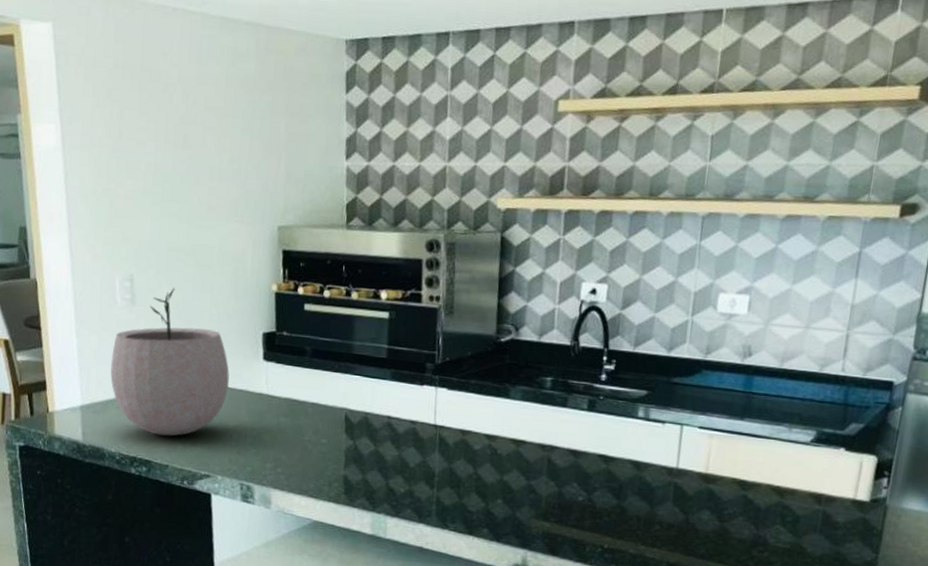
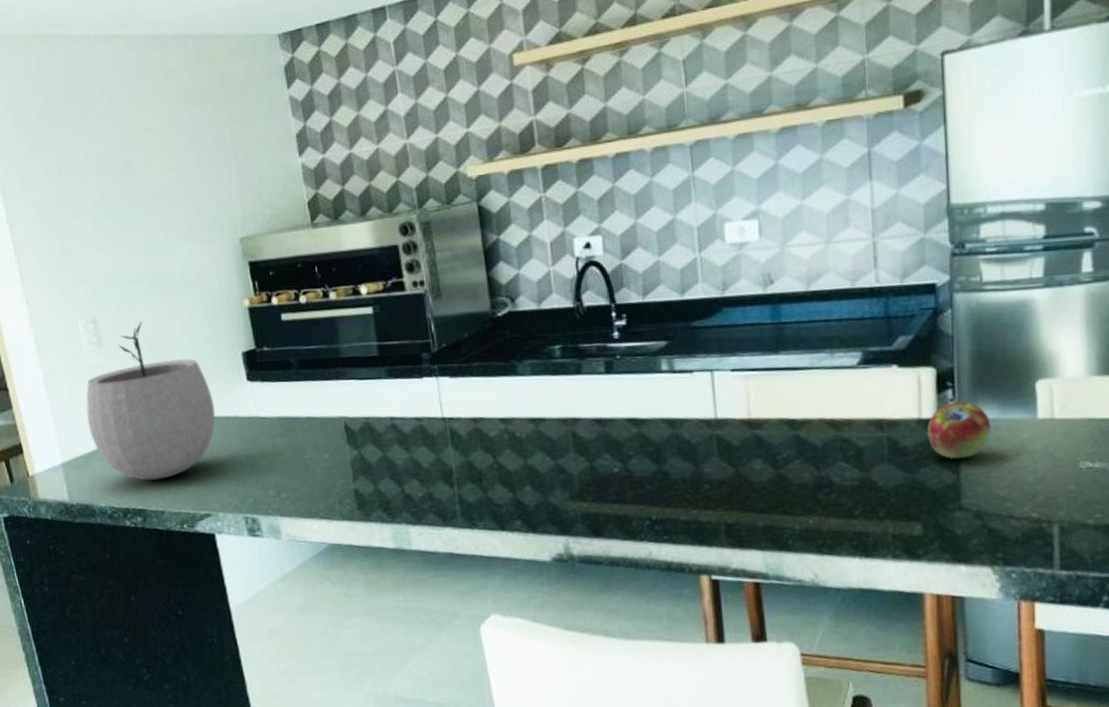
fruit: none [858,490,915,541] -> present [927,401,991,459]

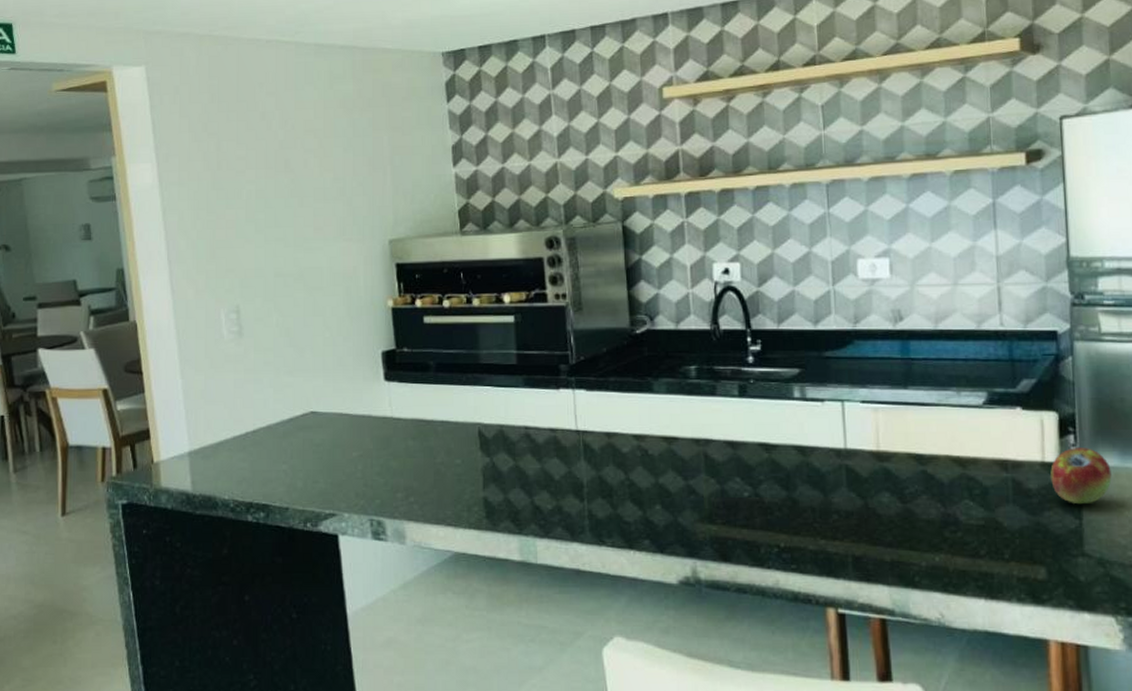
plant pot: present [86,322,215,481] -> none [219,315,349,475]

